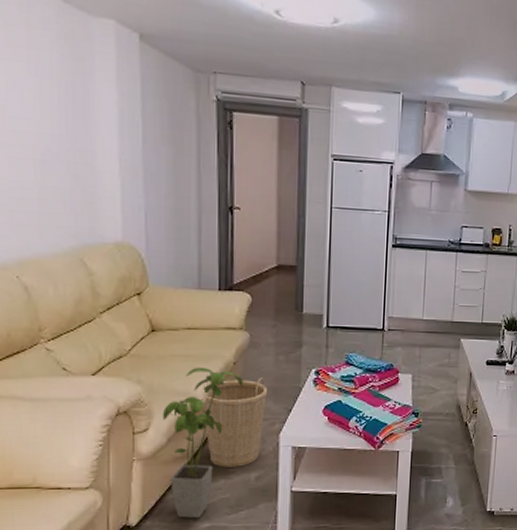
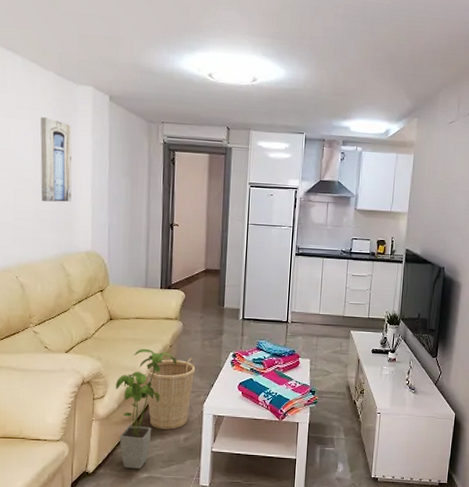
wall art: none [40,59,91,177] -> present [40,117,72,202]

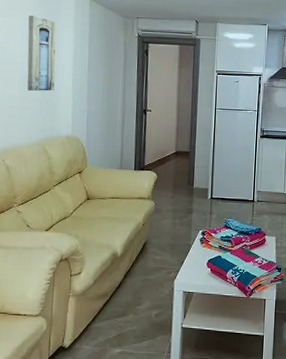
house plant: present [115,348,177,469] -> none [91,226,150,344]
basket: present [145,358,196,430] -> none [119,236,167,306]

